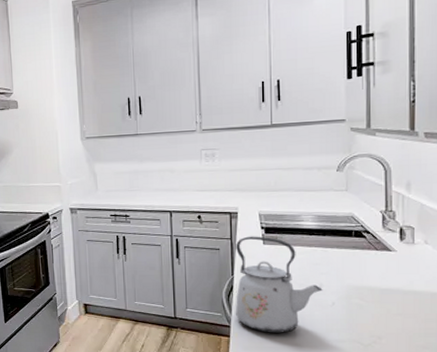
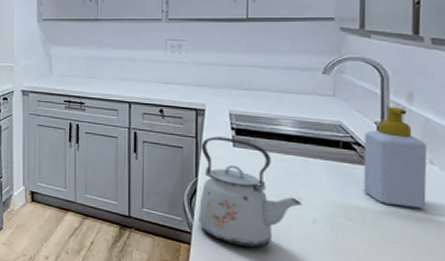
soap bottle: none [372,196,423,283] -> present [363,107,427,209]

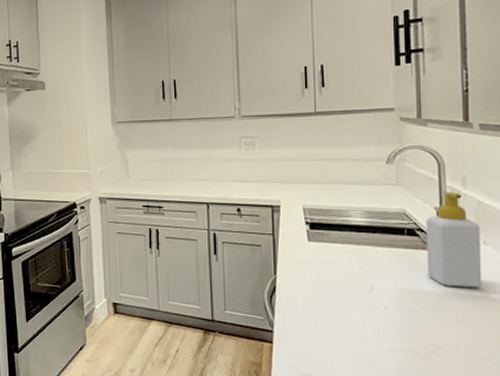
kettle: present [199,136,302,248] -> none [278,232,374,340]

